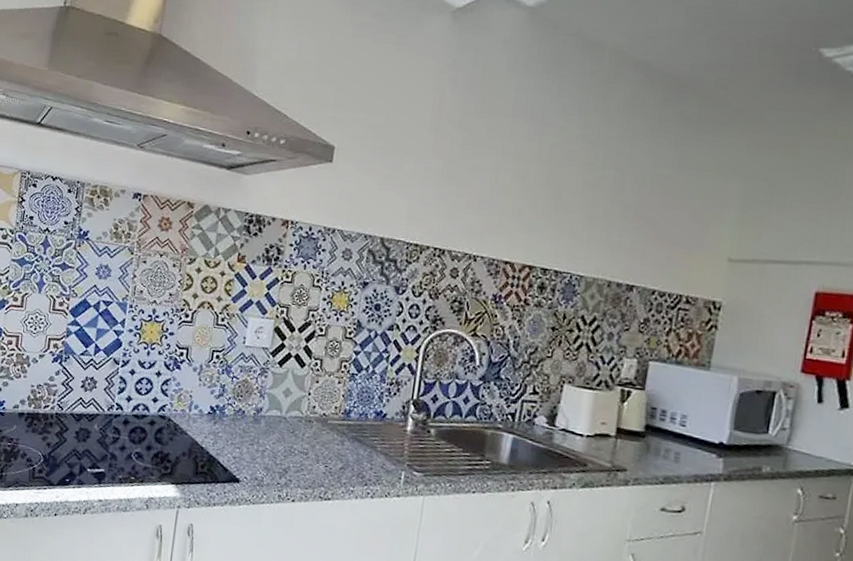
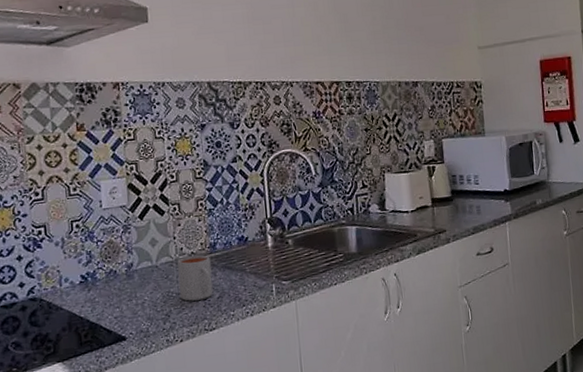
mug: none [301,416,342,466] -> present [177,255,213,301]

